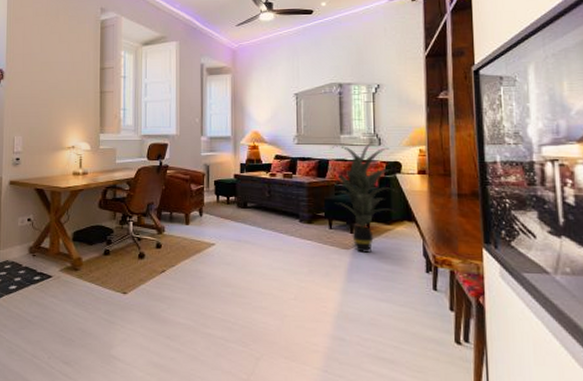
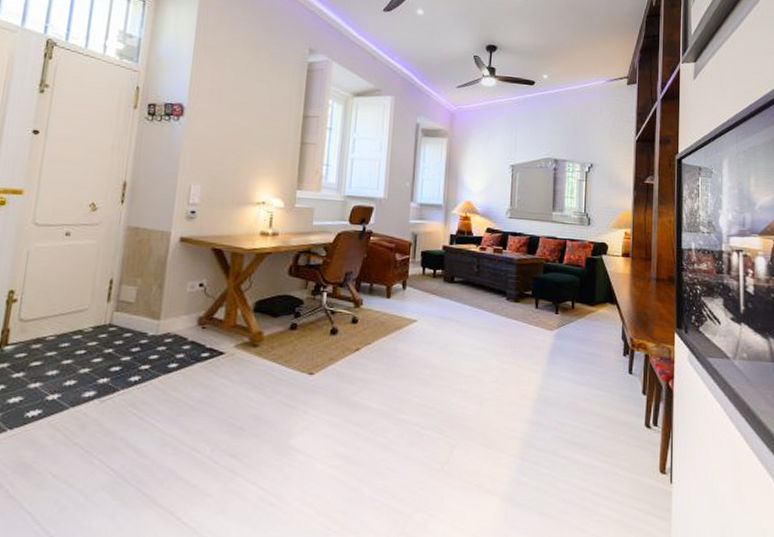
indoor plant: present [331,139,399,254] -> none [539,219,604,336]

